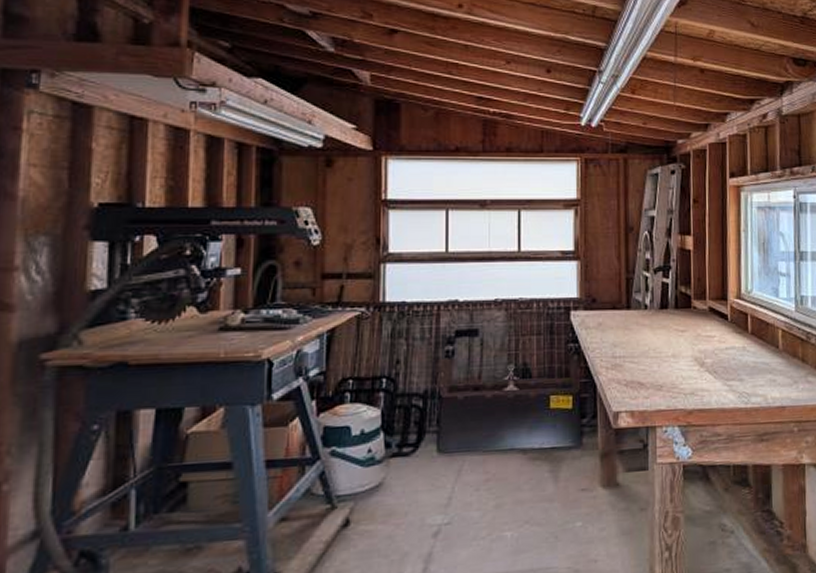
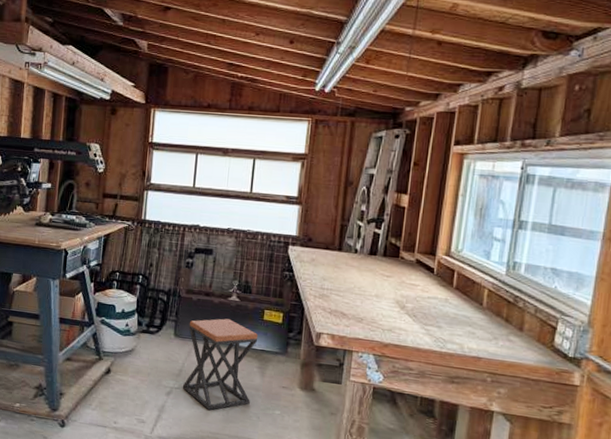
stool: none [454,415,546,544] -> present [182,318,259,411]

